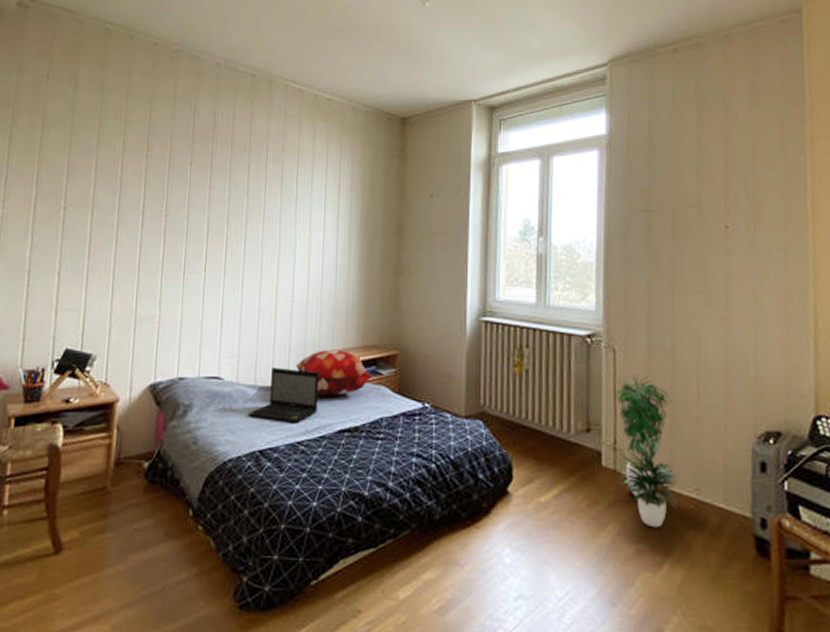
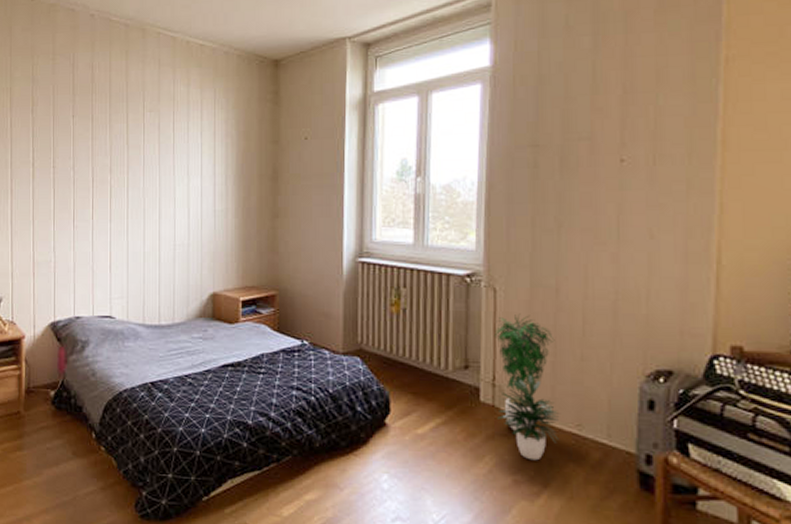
laptop: present [248,367,319,424] -> none [139,307,202,359]
decorative pillow: present [296,349,372,396] -> none [181,290,253,333]

